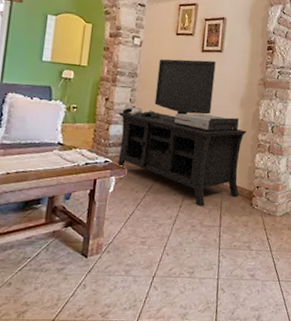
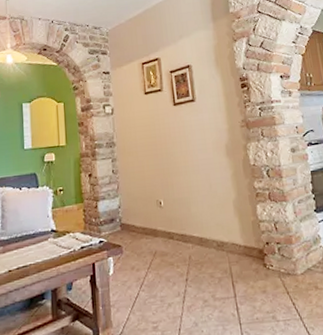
media console: present [116,59,247,206] -> none [102,112,248,276]

